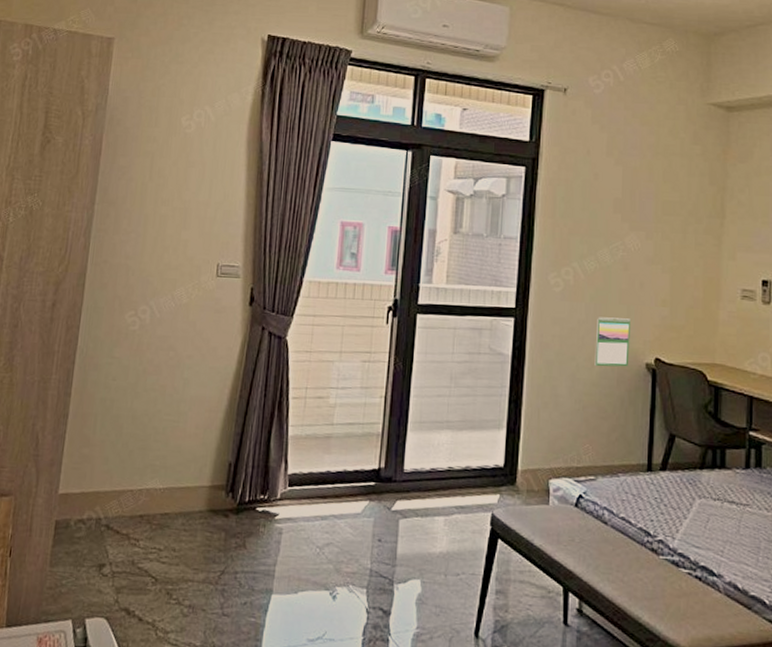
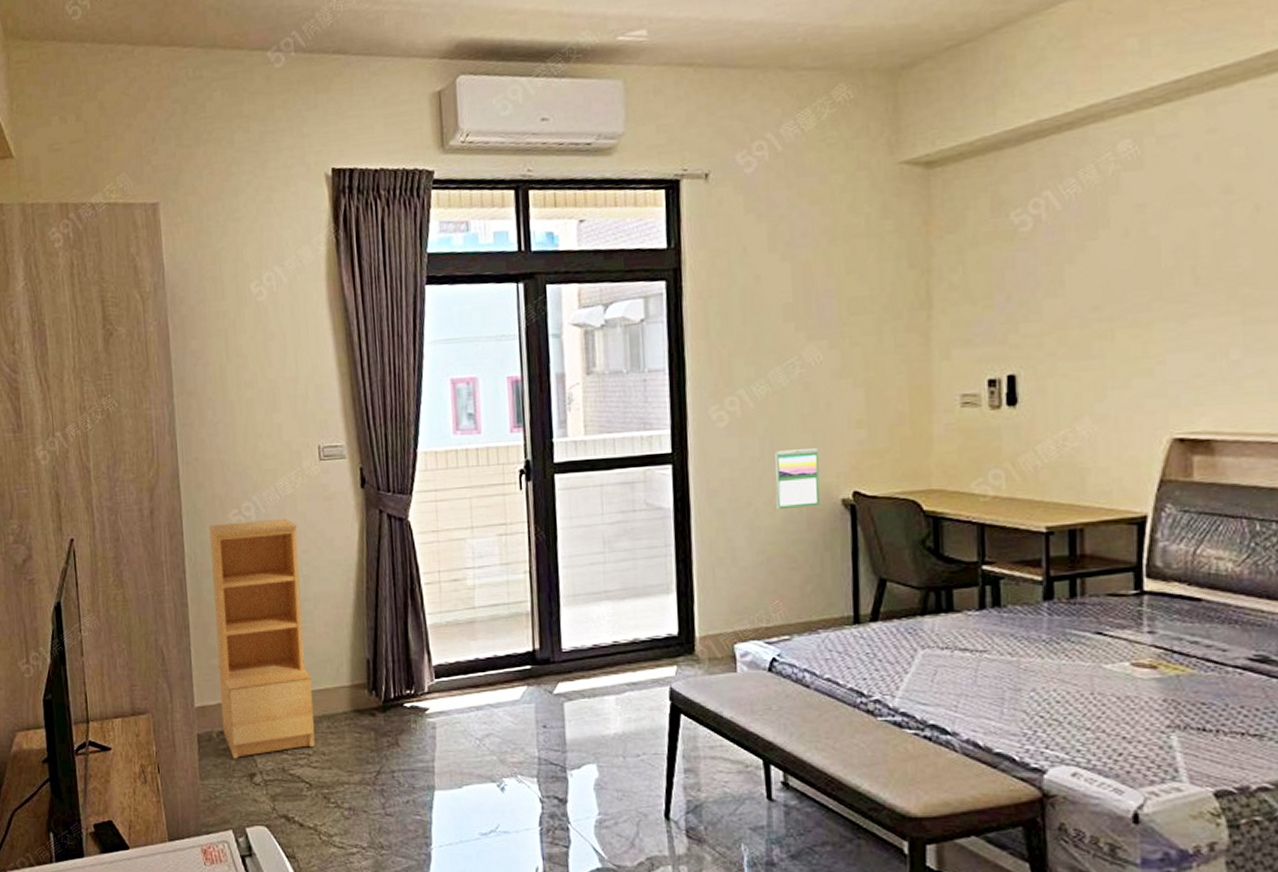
bookshelf: none [81,322,187,549] -> present [209,518,315,759]

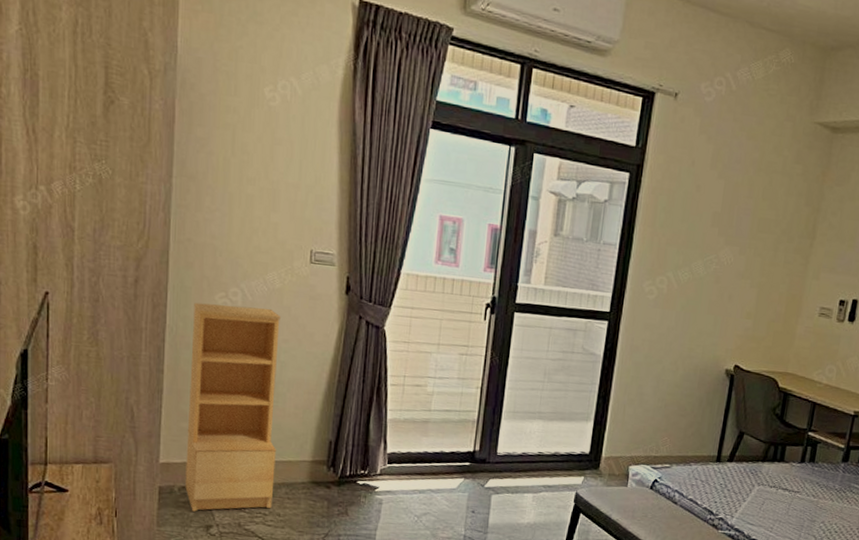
calendar: present [775,448,821,510] -> none [679,325,716,372]

